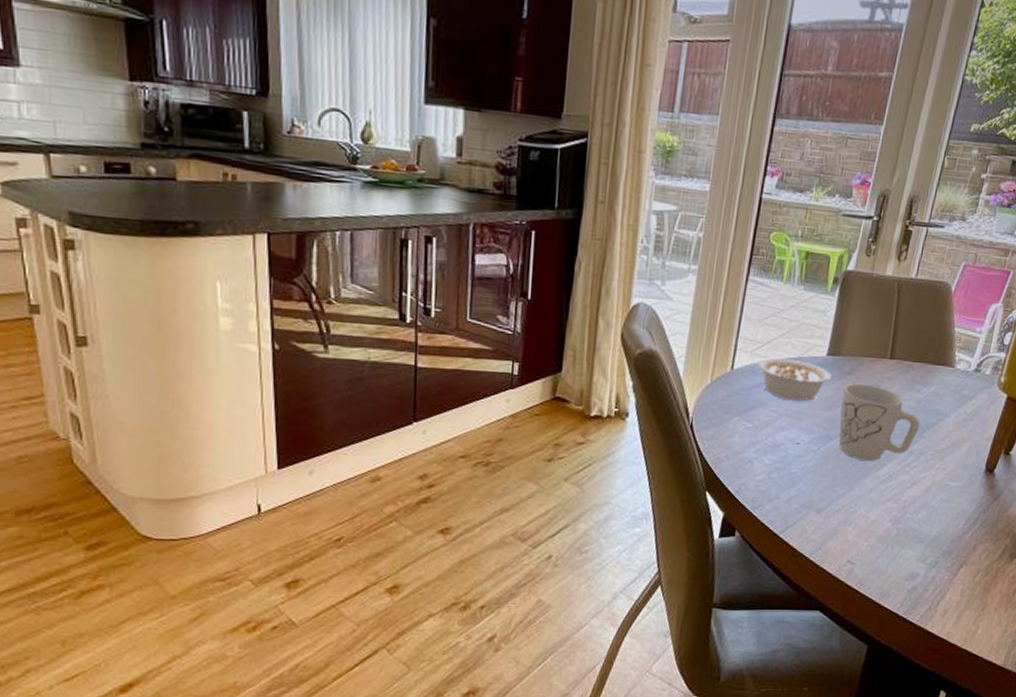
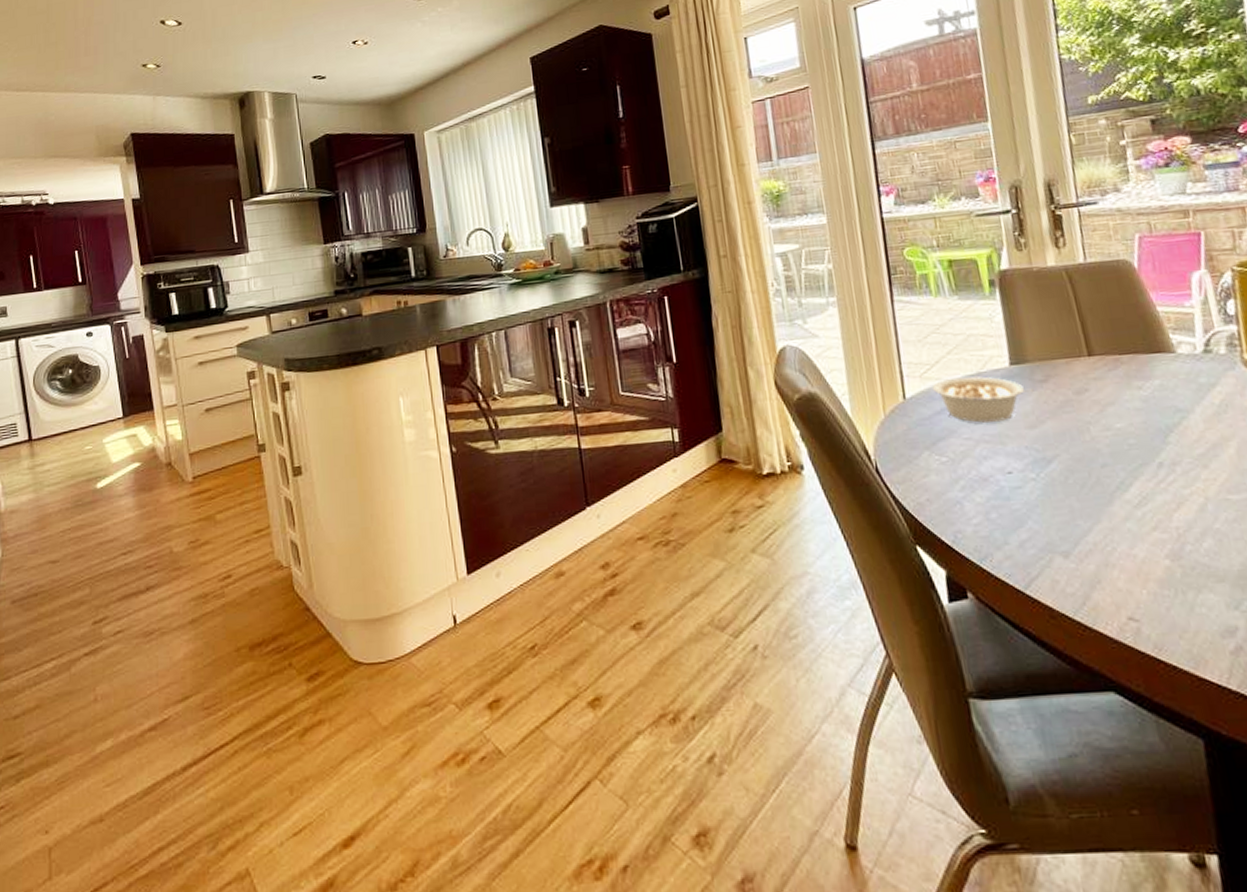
mug: present [839,383,920,462] -> none [1044,390,1160,483]

